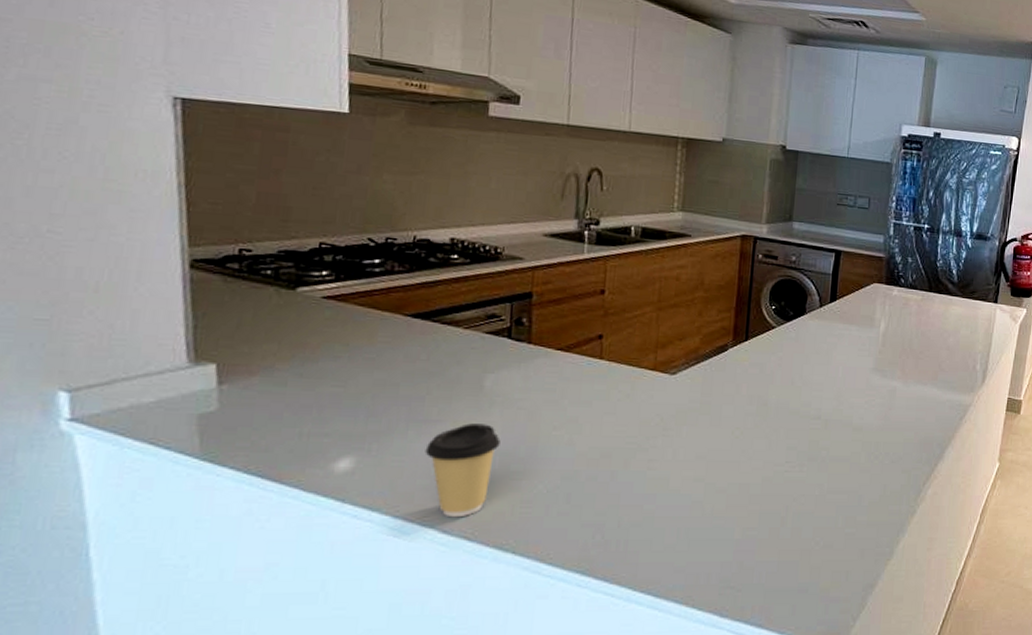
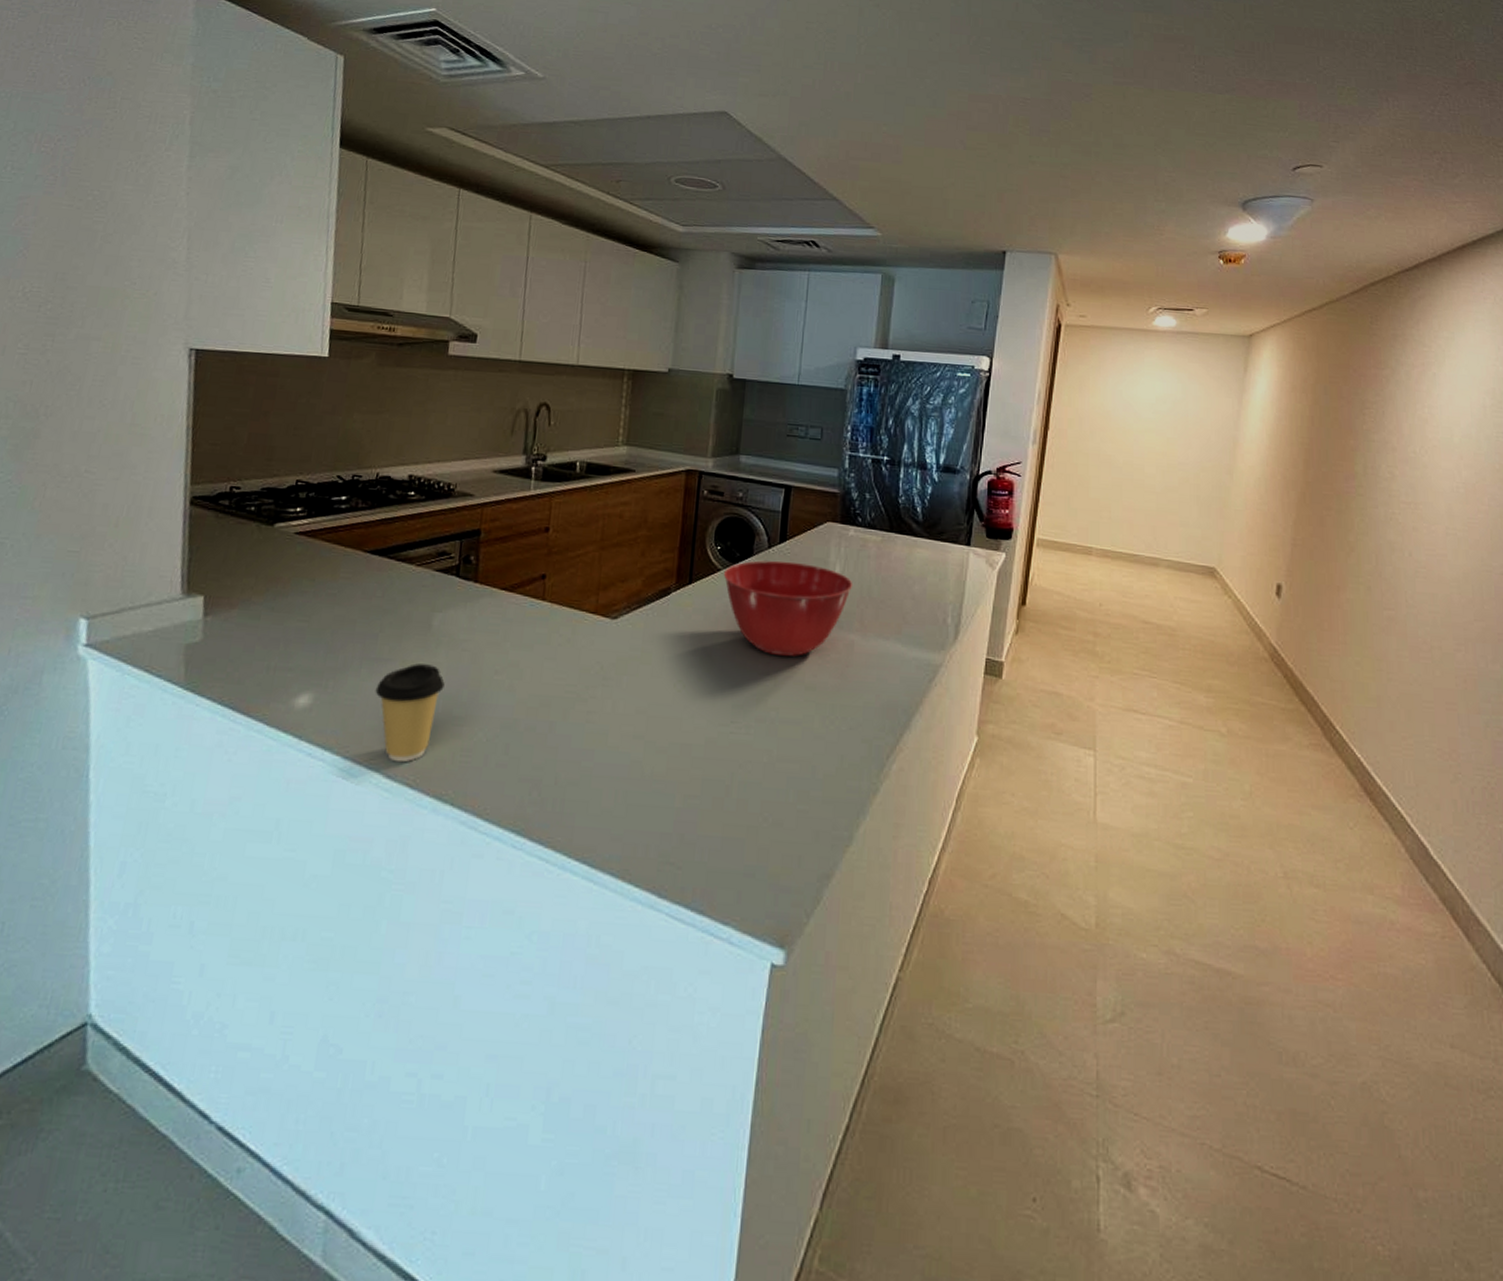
mixing bowl: none [777,318,896,402] -> present [723,560,853,656]

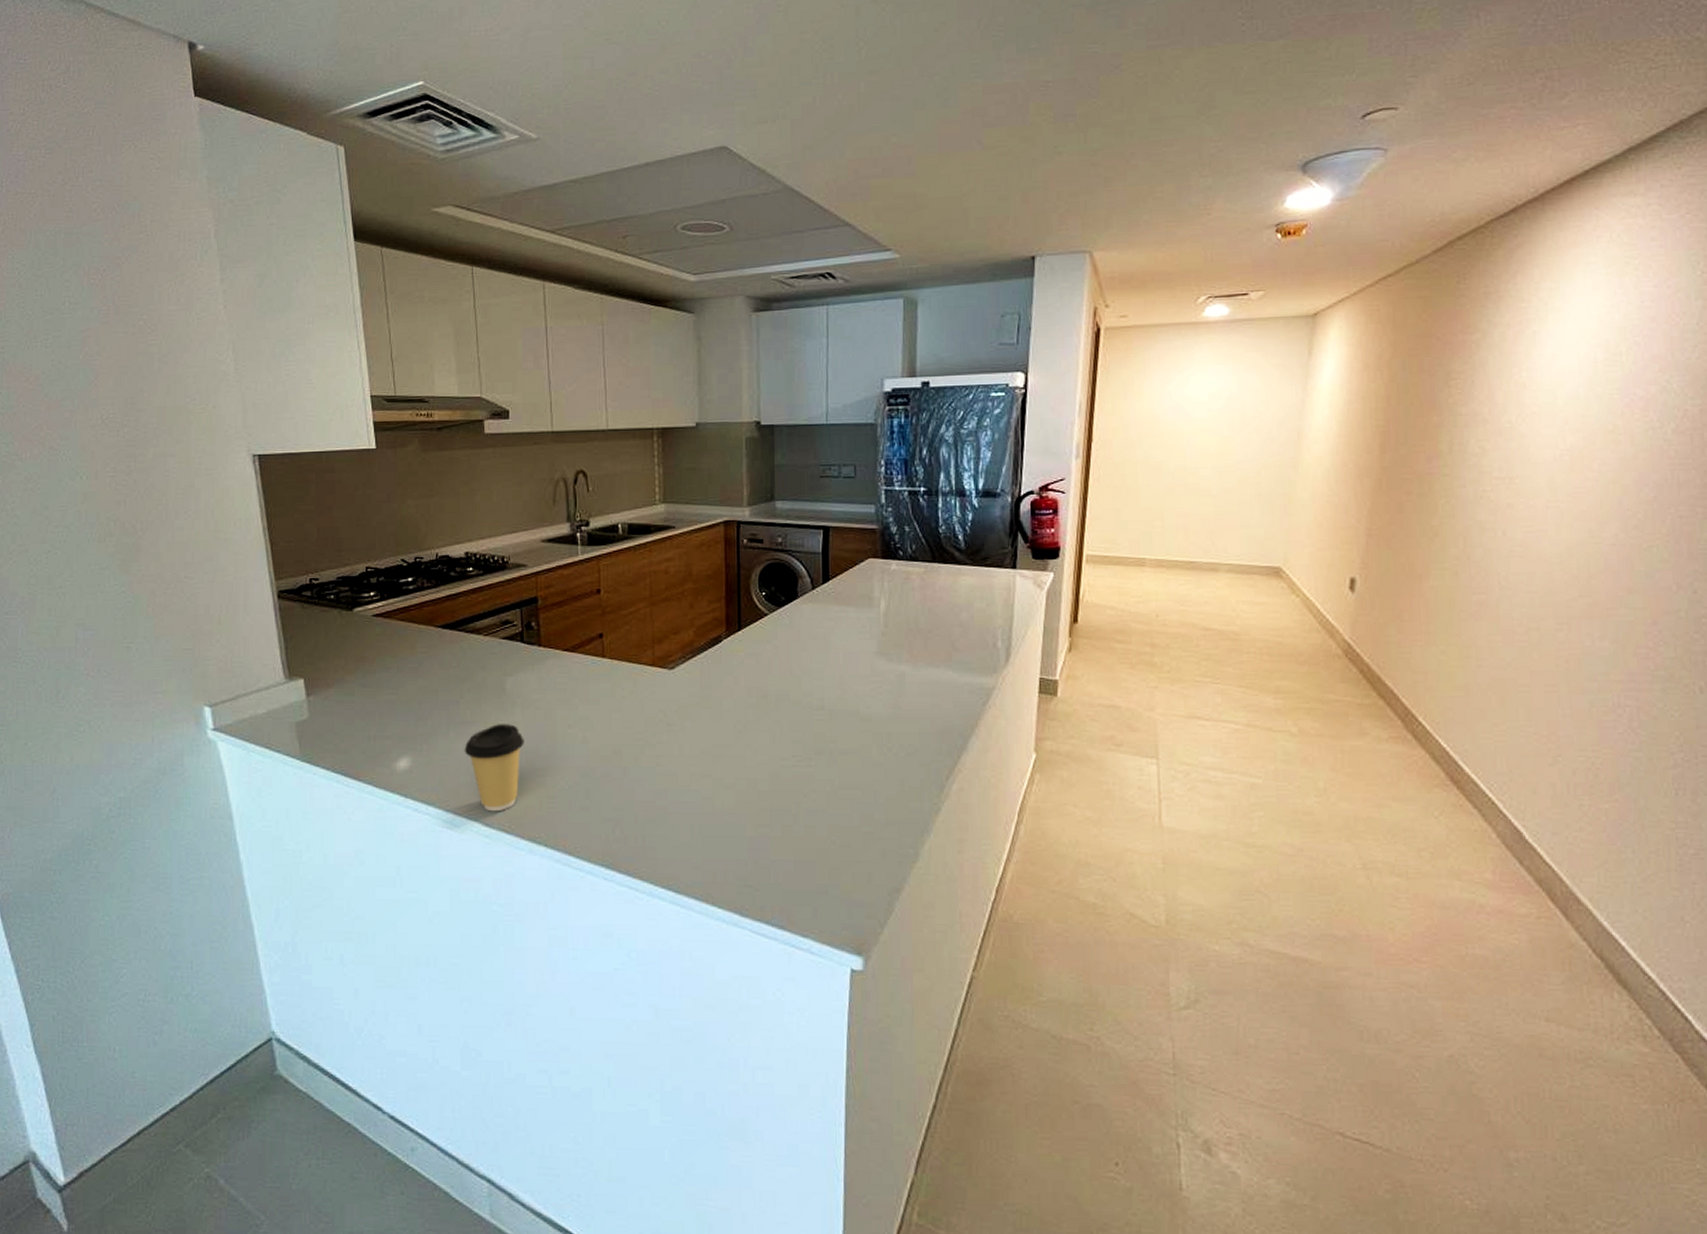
mixing bowl: present [723,560,853,656] -> none [770,600,900,691]

